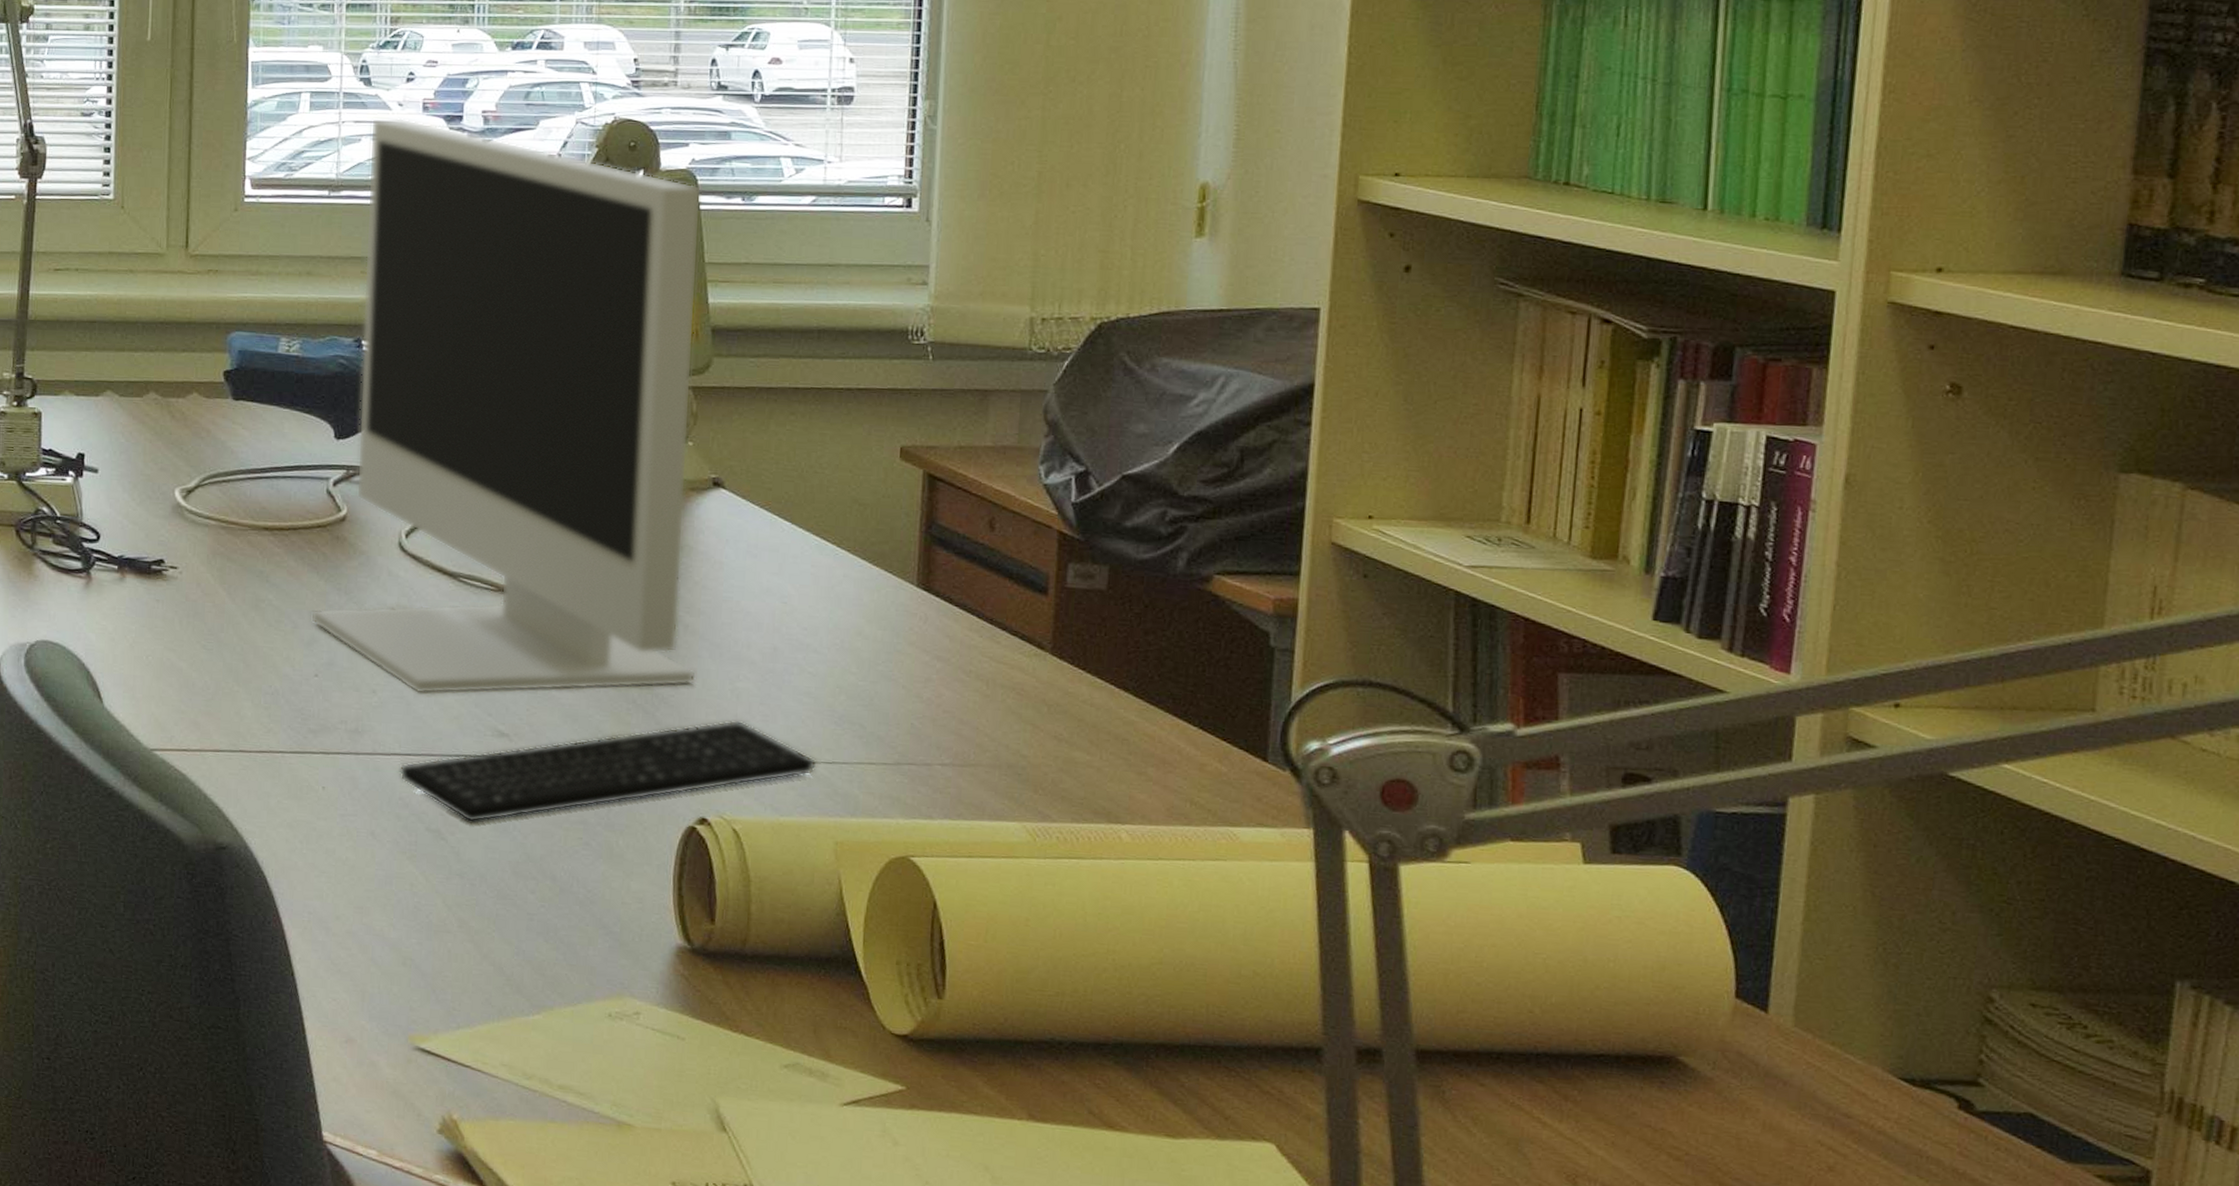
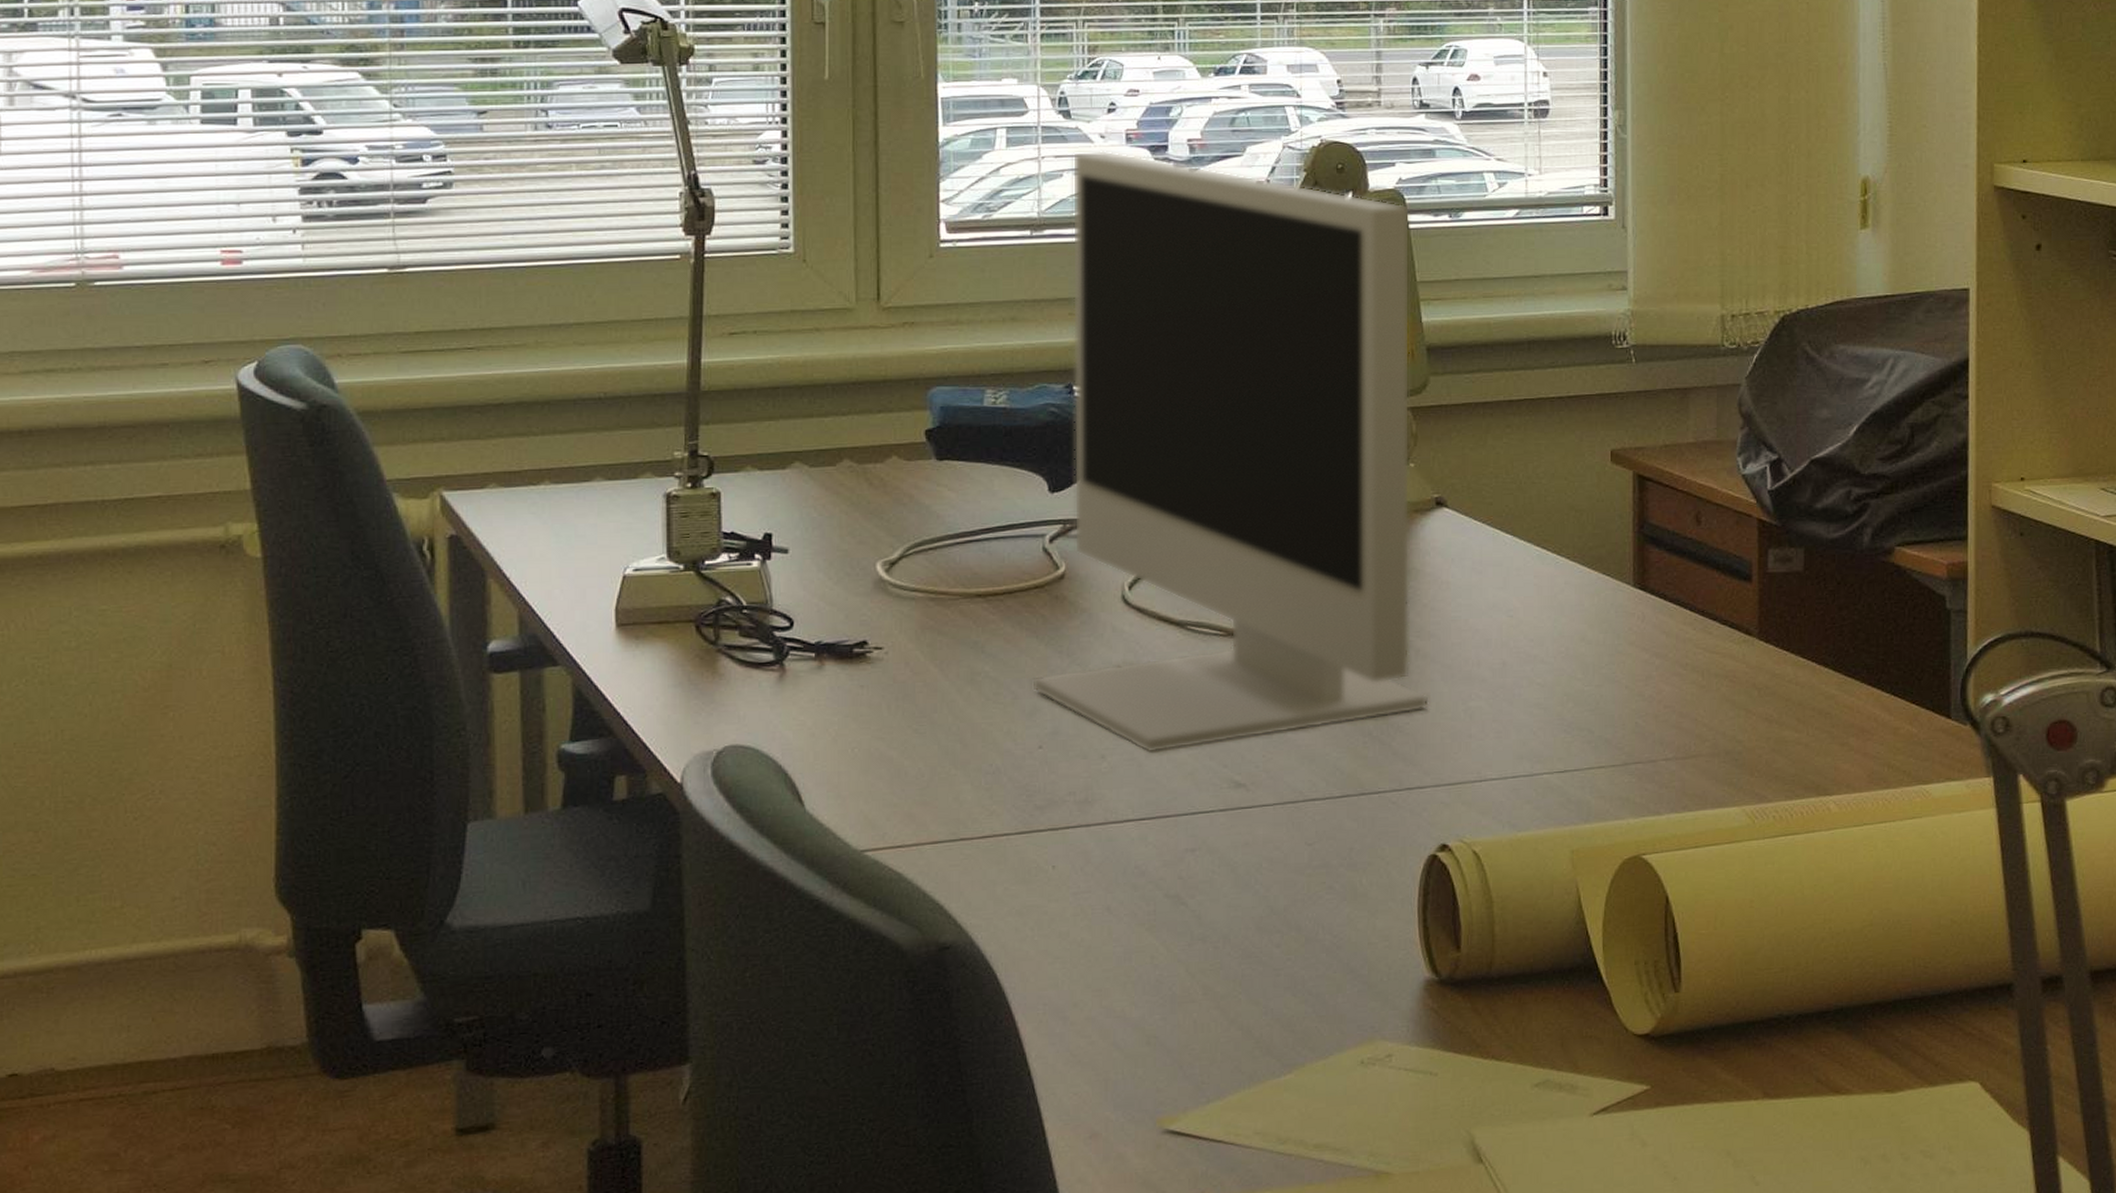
keyboard: present [398,719,817,823] -> none [1133,740,1550,882]

